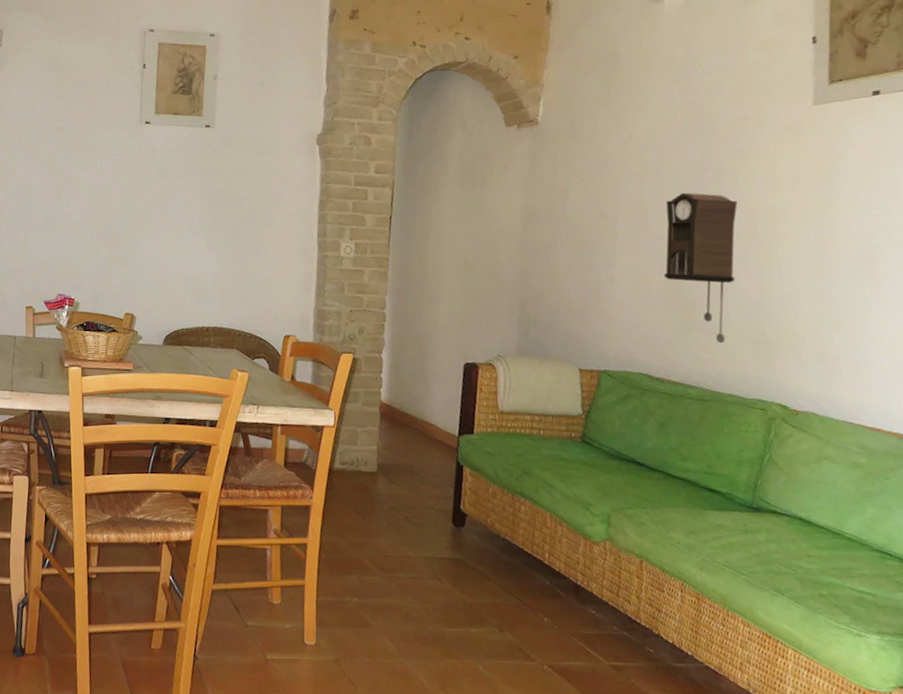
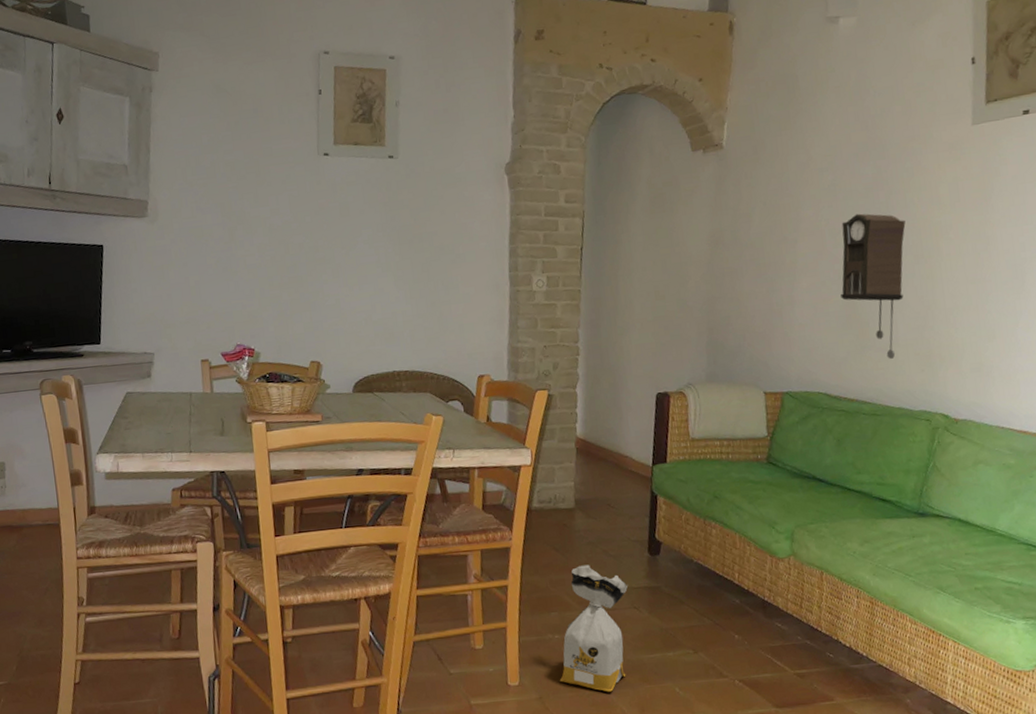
bag: none [357,530,431,662] -> present [559,564,629,692]

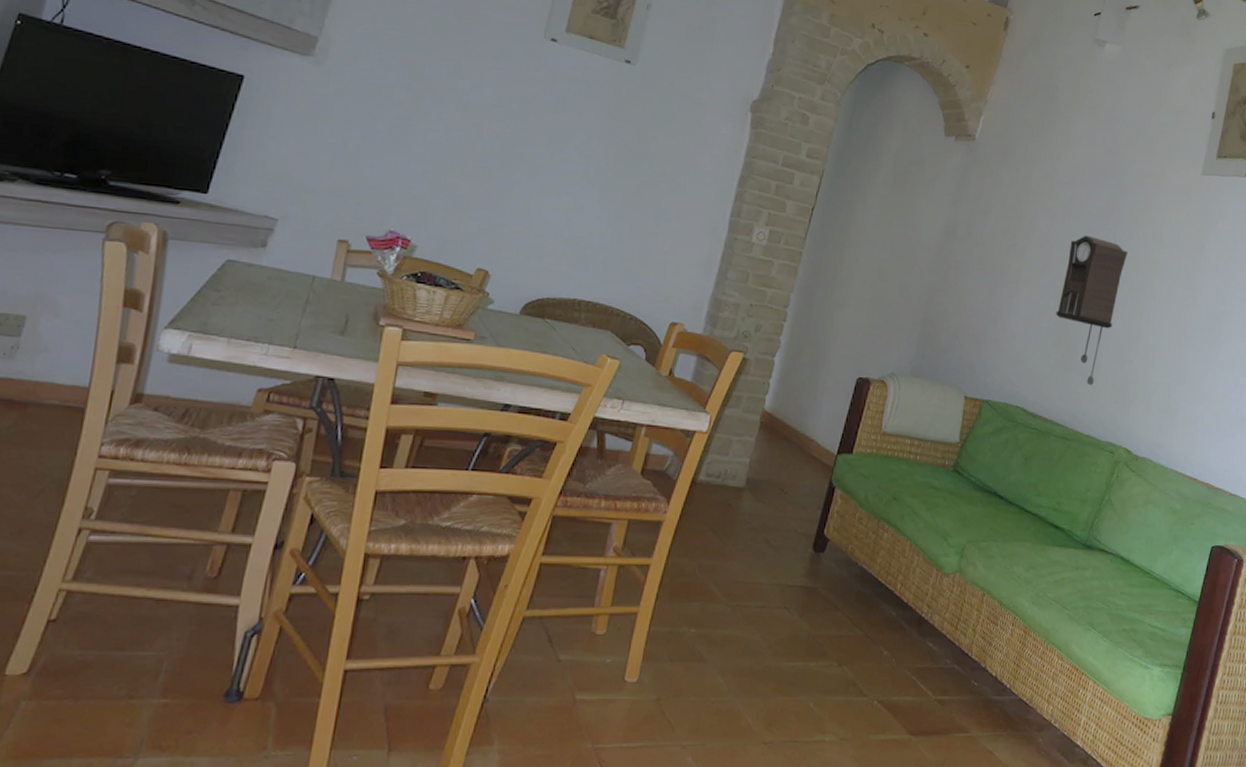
bag: present [559,564,629,692] -> none [684,553,784,700]

